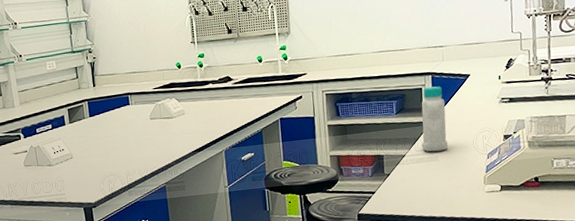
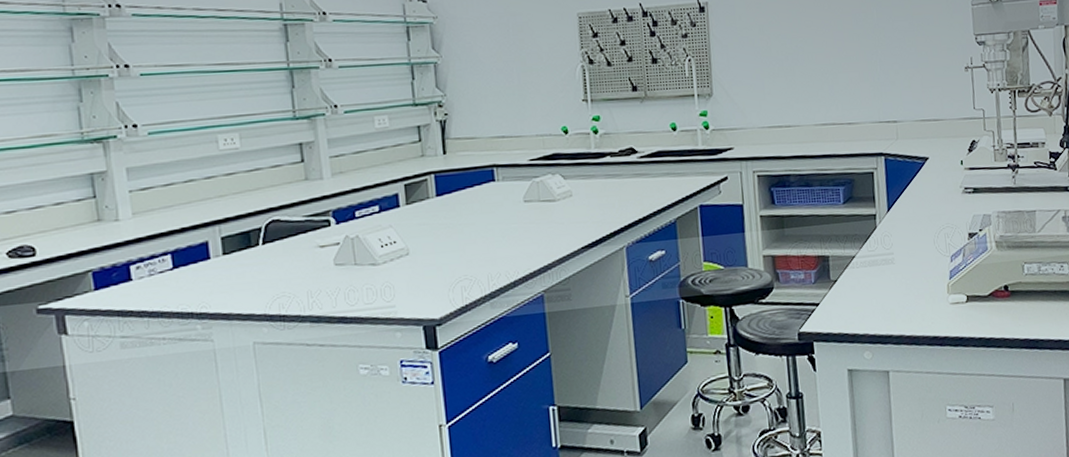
bottle: present [421,86,448,152] -> none [873,170,906,253]

